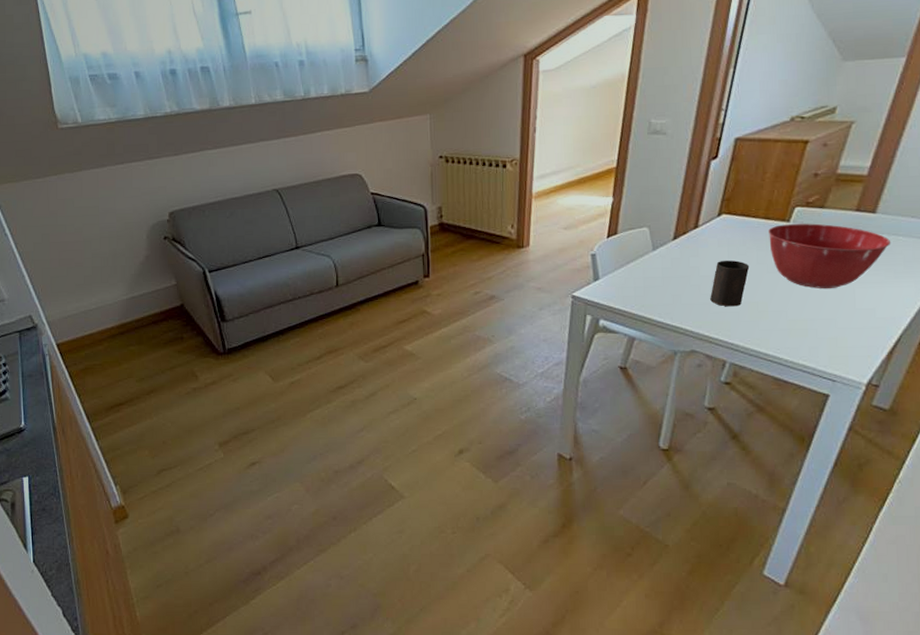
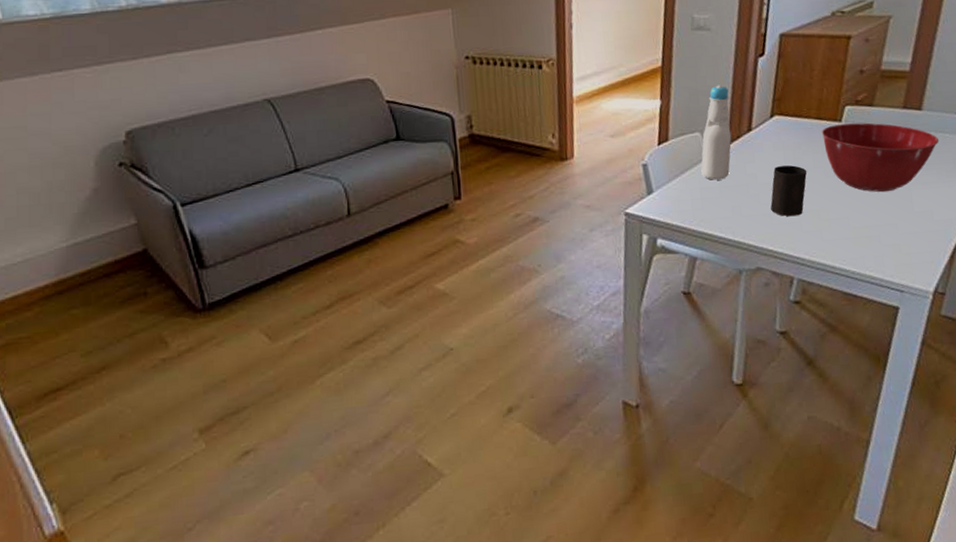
bottle: none [646,185,679,271] -> present [701,85,732,180]

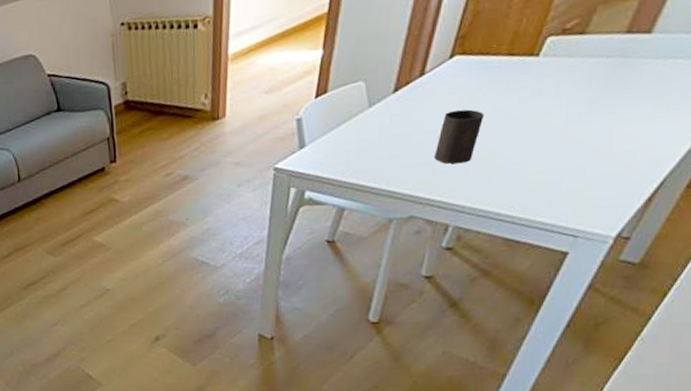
bottle: present [701,85,732,180] -> none [360,26,403,131]
mixing bowl: present [821,122,939,193] -> none [510,54,668,133]

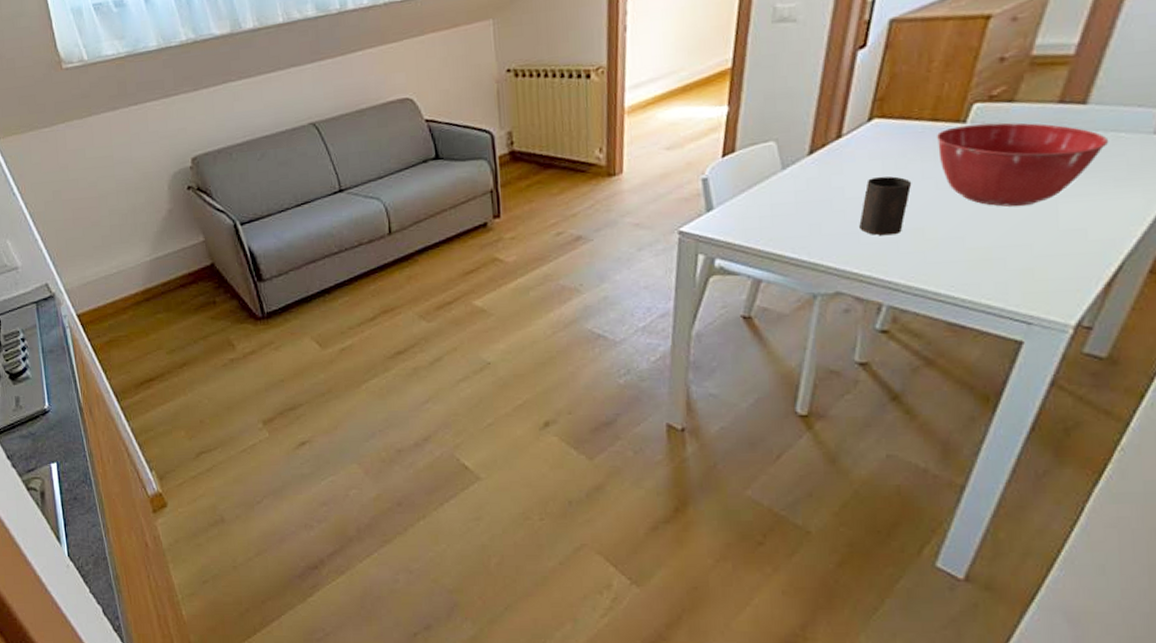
mixing bowl: none [510,54,668,133] -> present [936,122,1109,207]

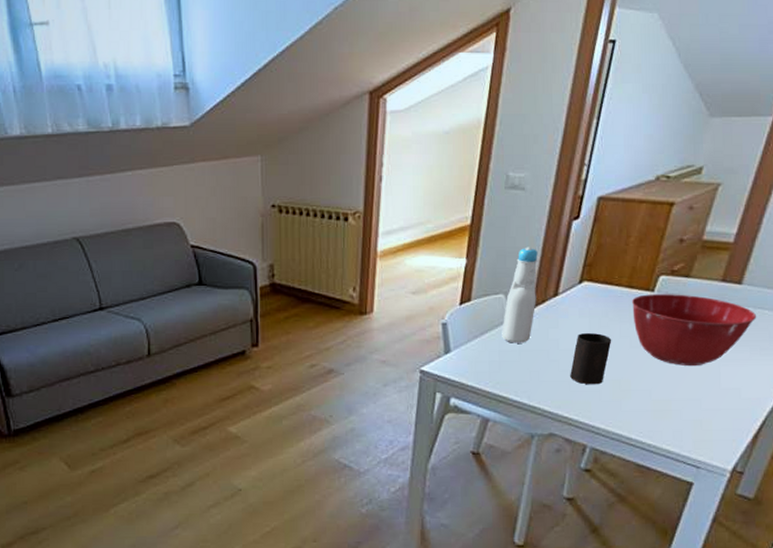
bottle: none [773,85,815,195] -> present [502,247,538,343]

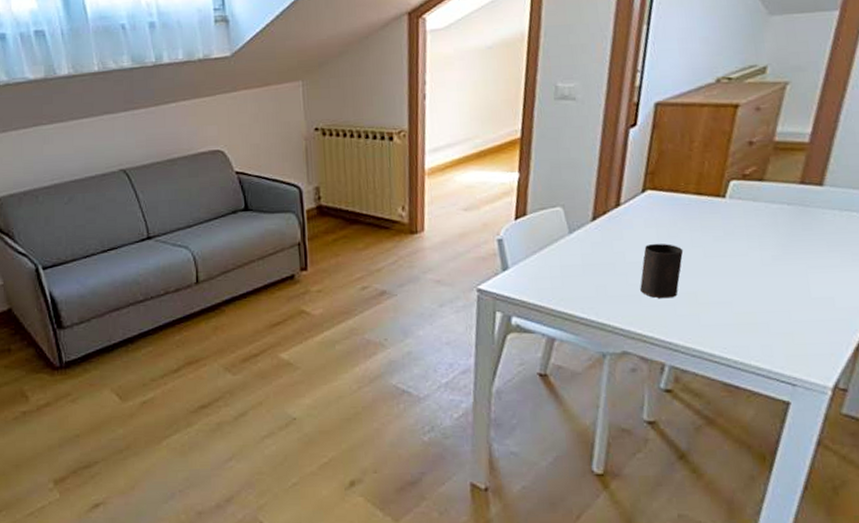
bottle: present [502,247,538,343] -> none [562,157,598,258]
mixing bowl: present [631,294,757,367] -> none [701,199,844,276]

